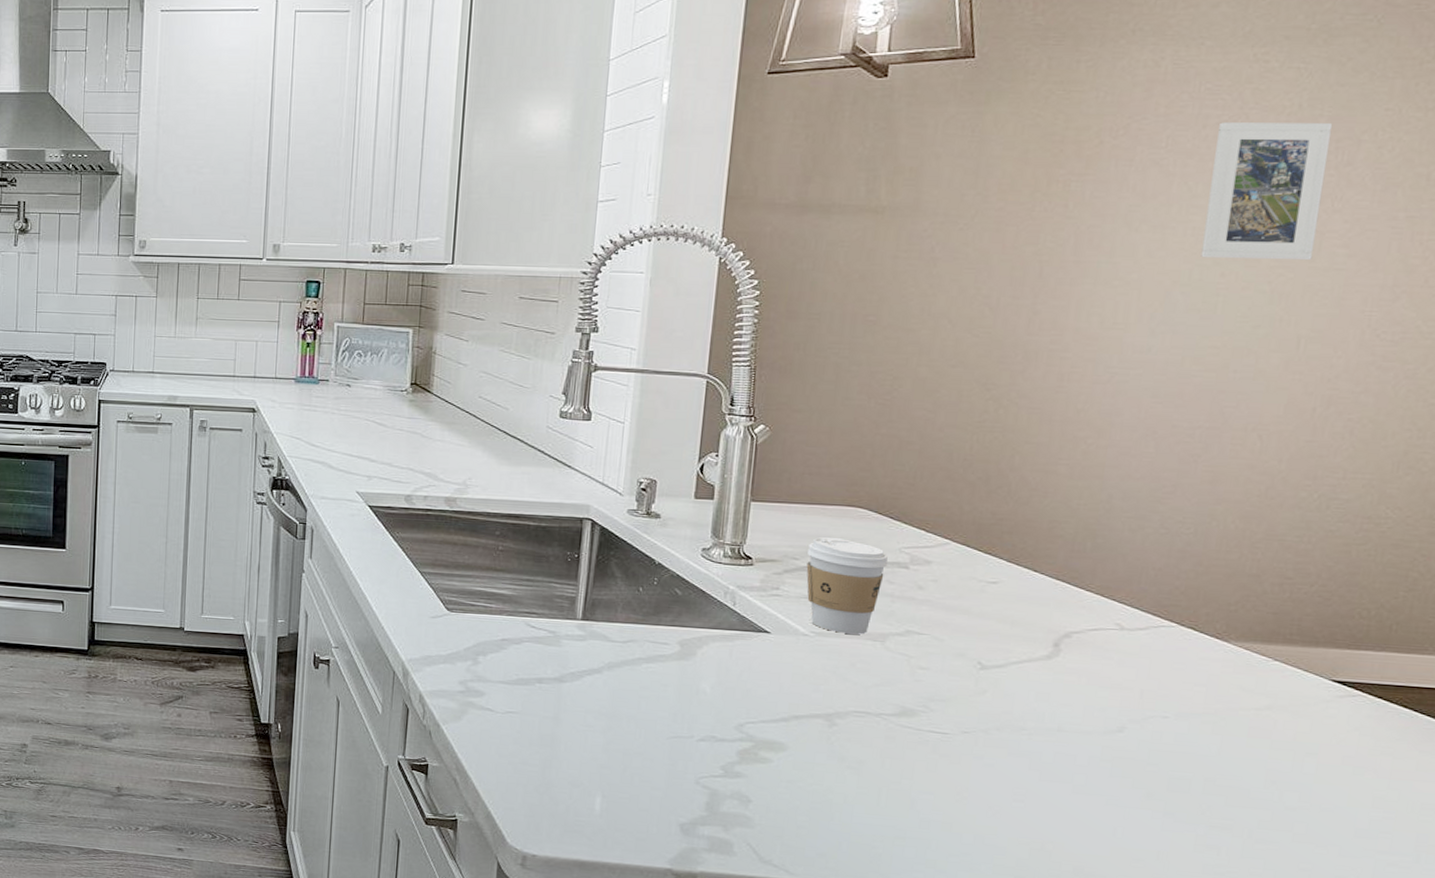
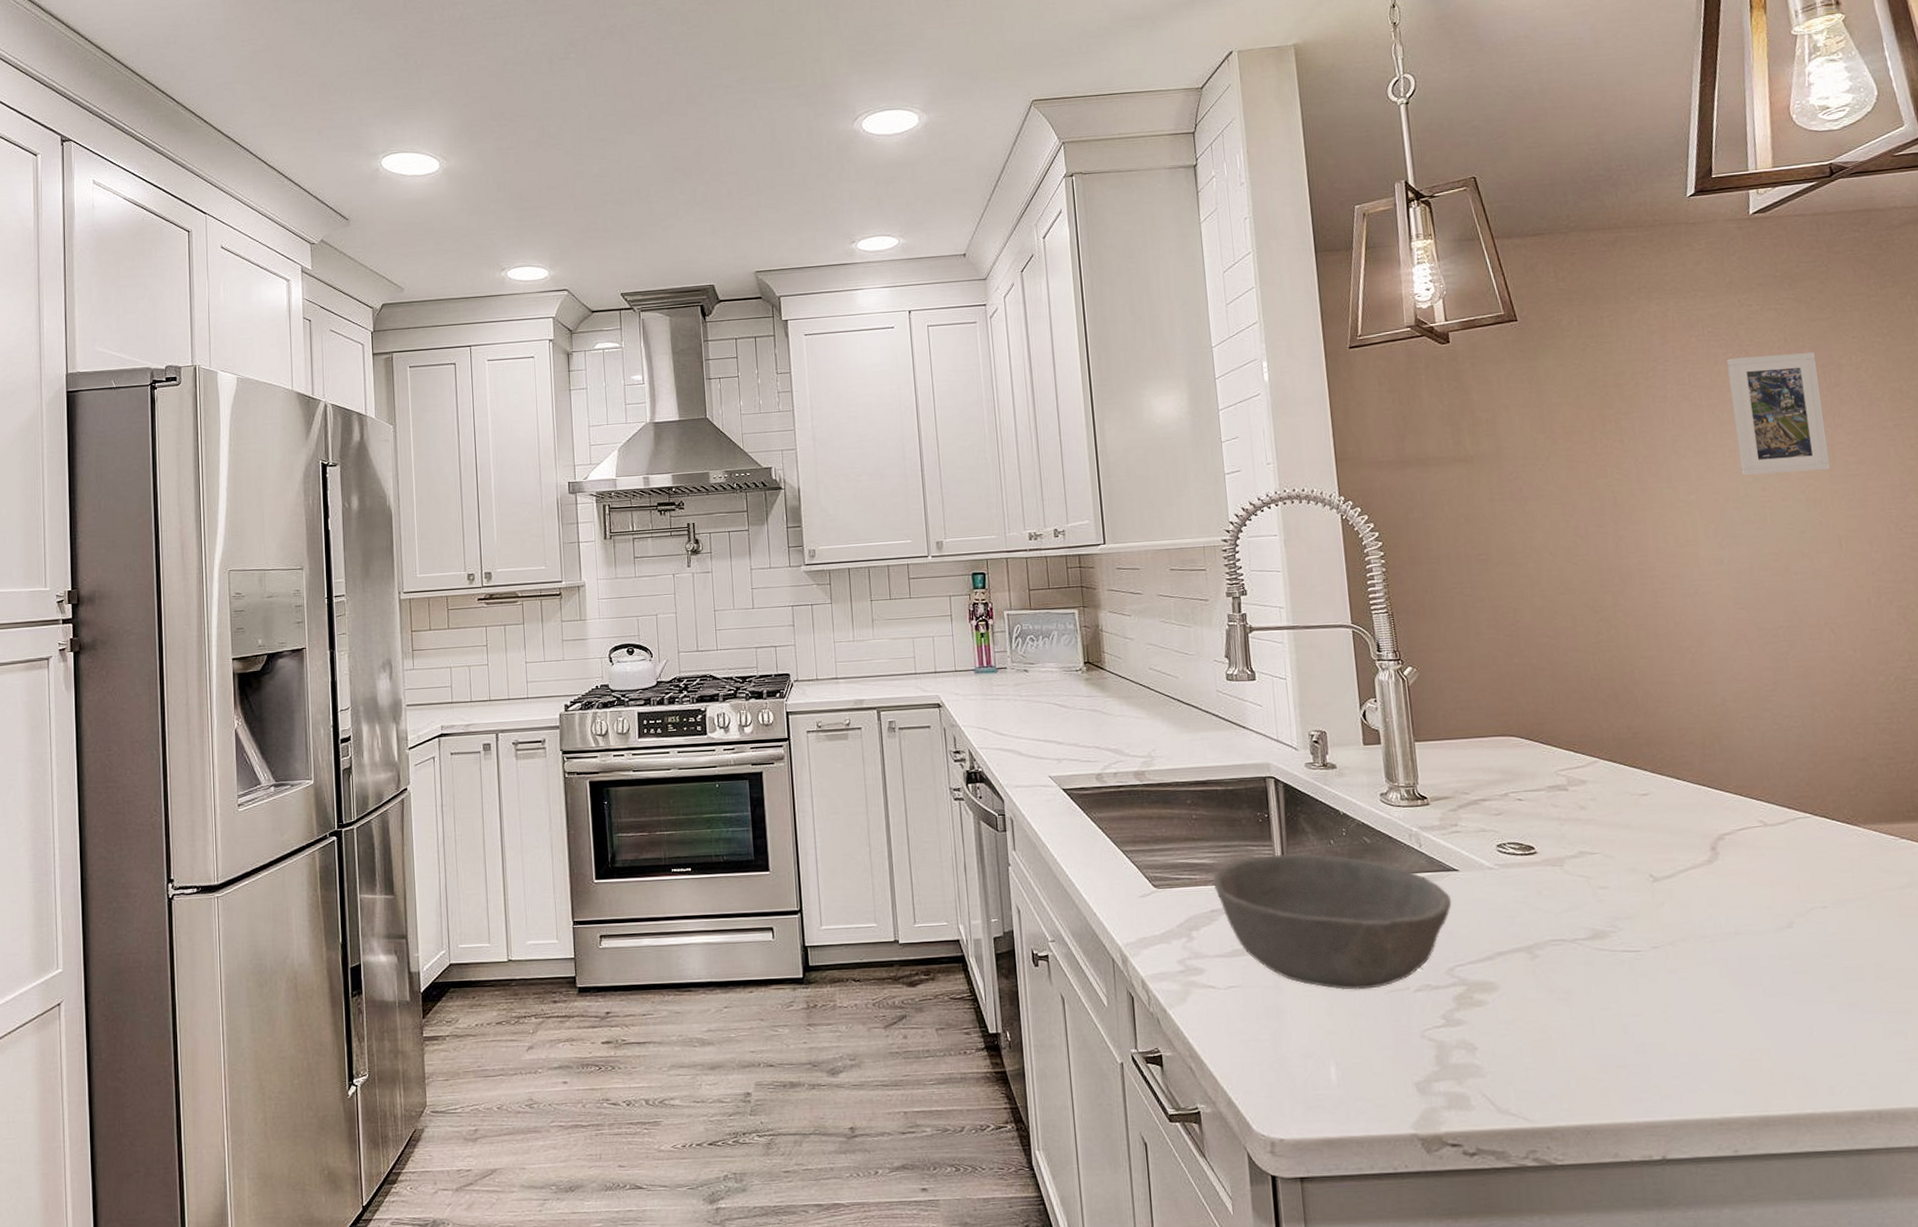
bowl: none [508,594,756,733] -> present [1212,853,1452,990]
coffee cup: present [806,537,888,635] -> none [1475,767,1549,862]

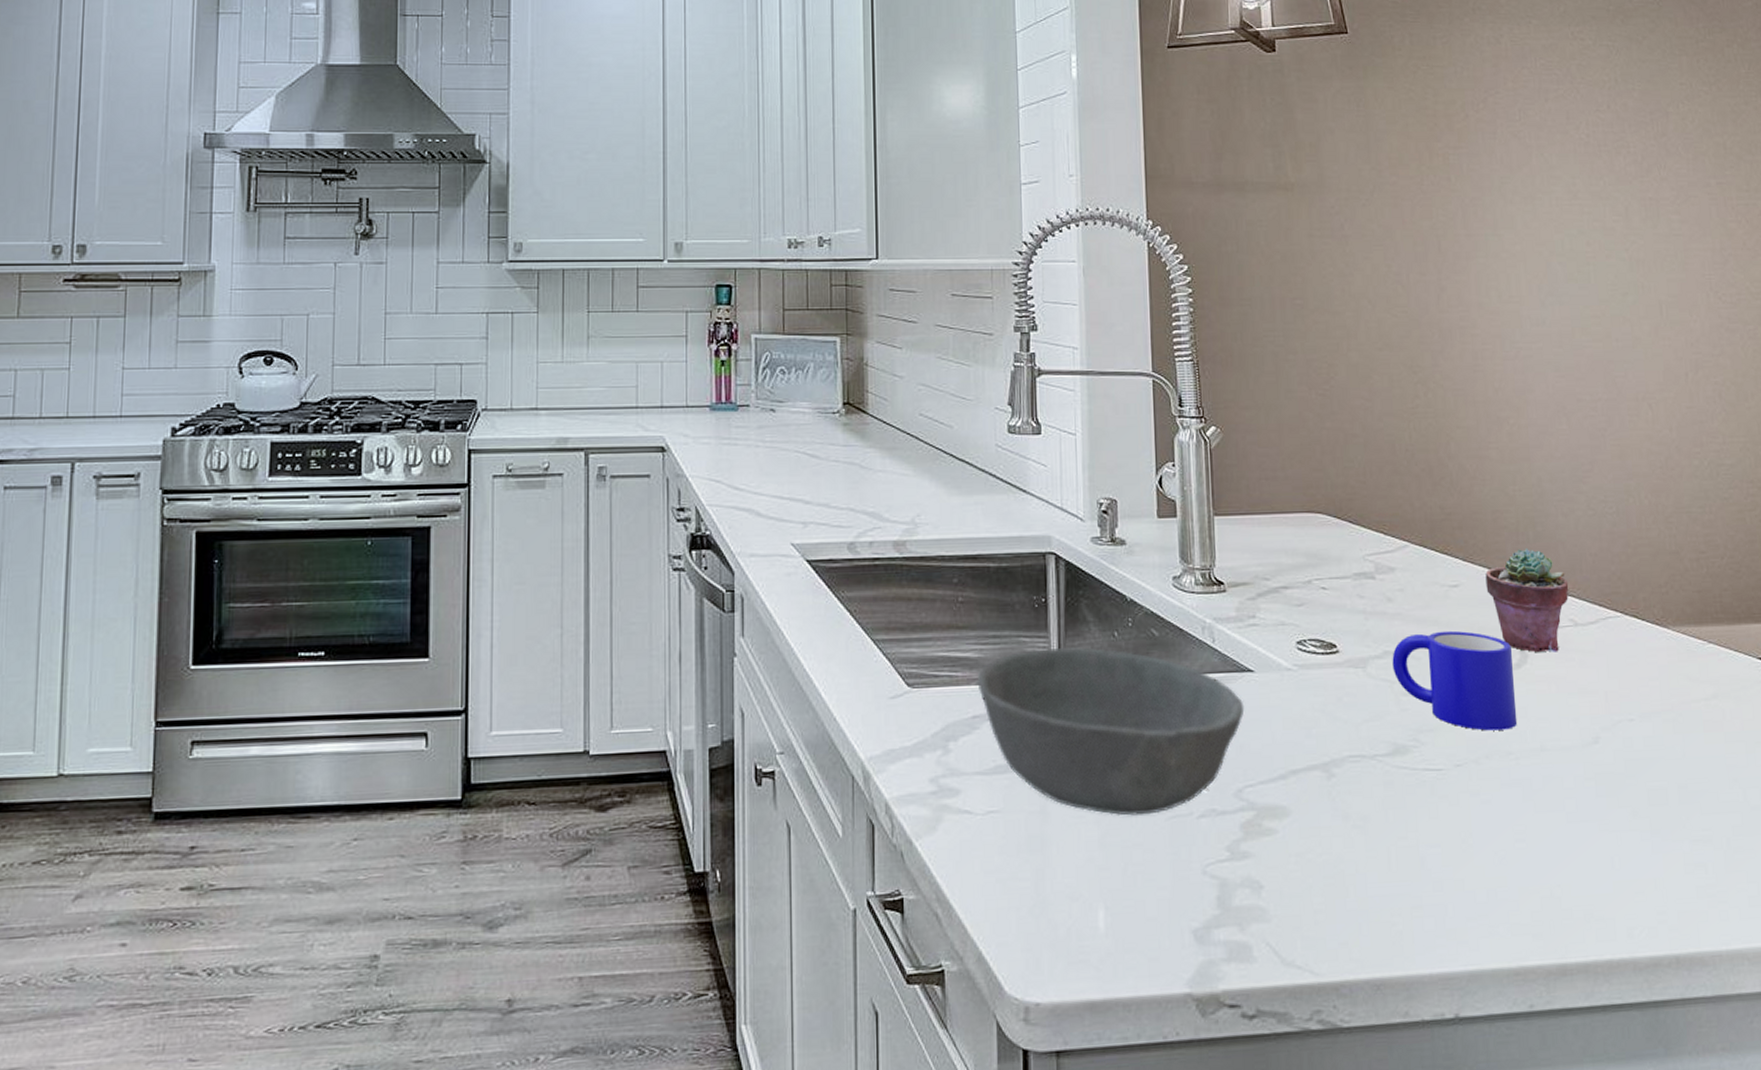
mug: none [1587,832,1711,918] -> present [1392,630,1518,731]
potted succulent: none [1674,759,1757,850] -> present [1485,547,1569,652]
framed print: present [1727,352,1831,476] -> none [1558,96,1655,228]

